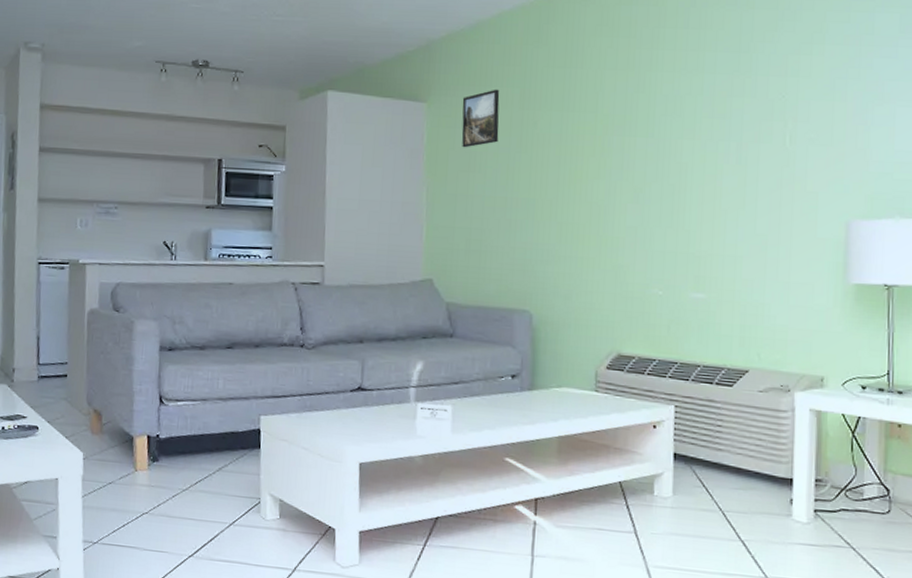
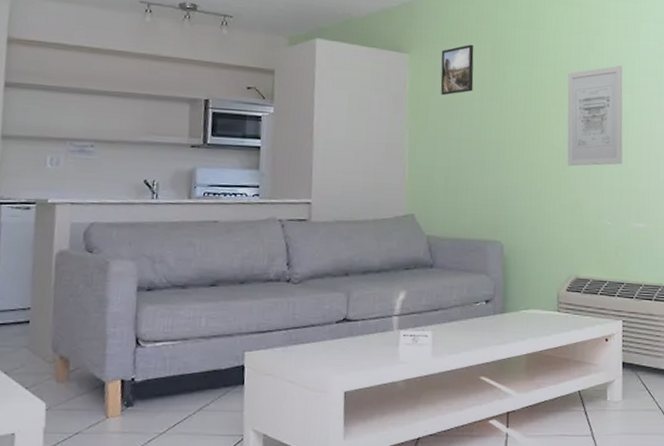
wall art: none [609,106,681,227] -> present [567,65,623,167]

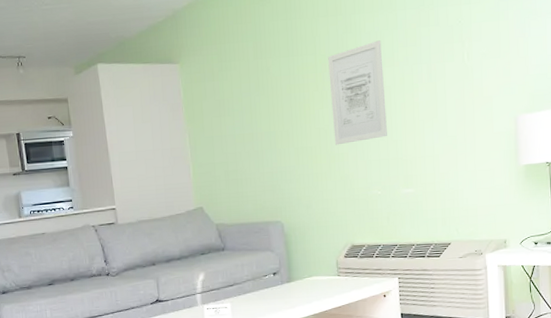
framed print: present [440,44,474,96] -> none [207,44,241,98]

